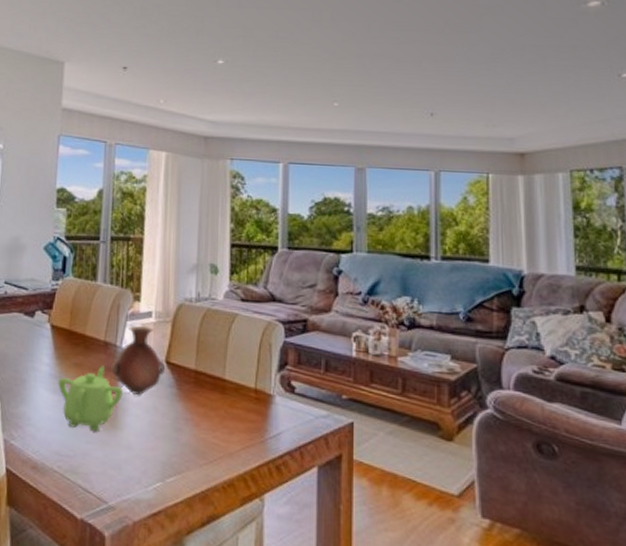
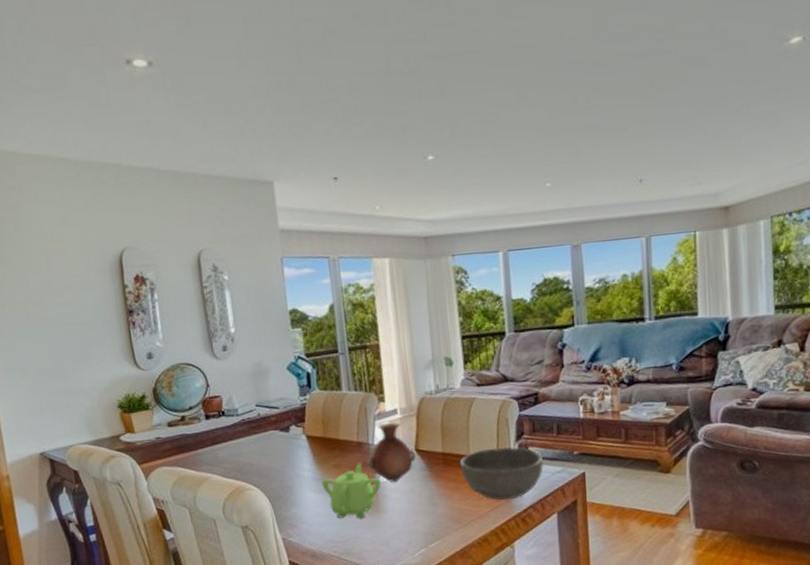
bowl: none [212,374,306,440] -> present [459,447,543,501]

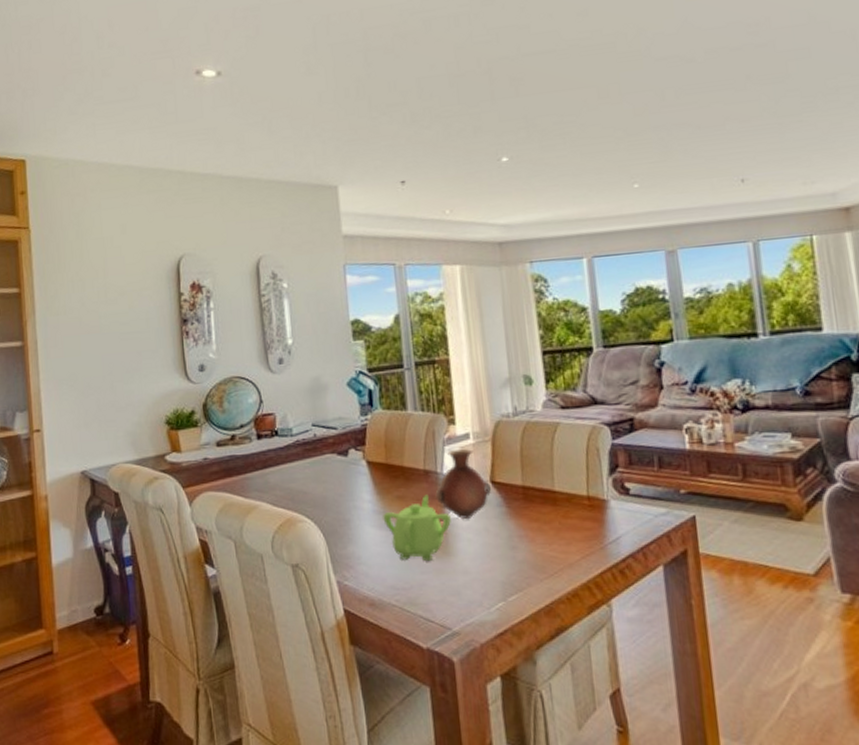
bowl: present [459,447,543,501] -> none [542,481,644,547]

